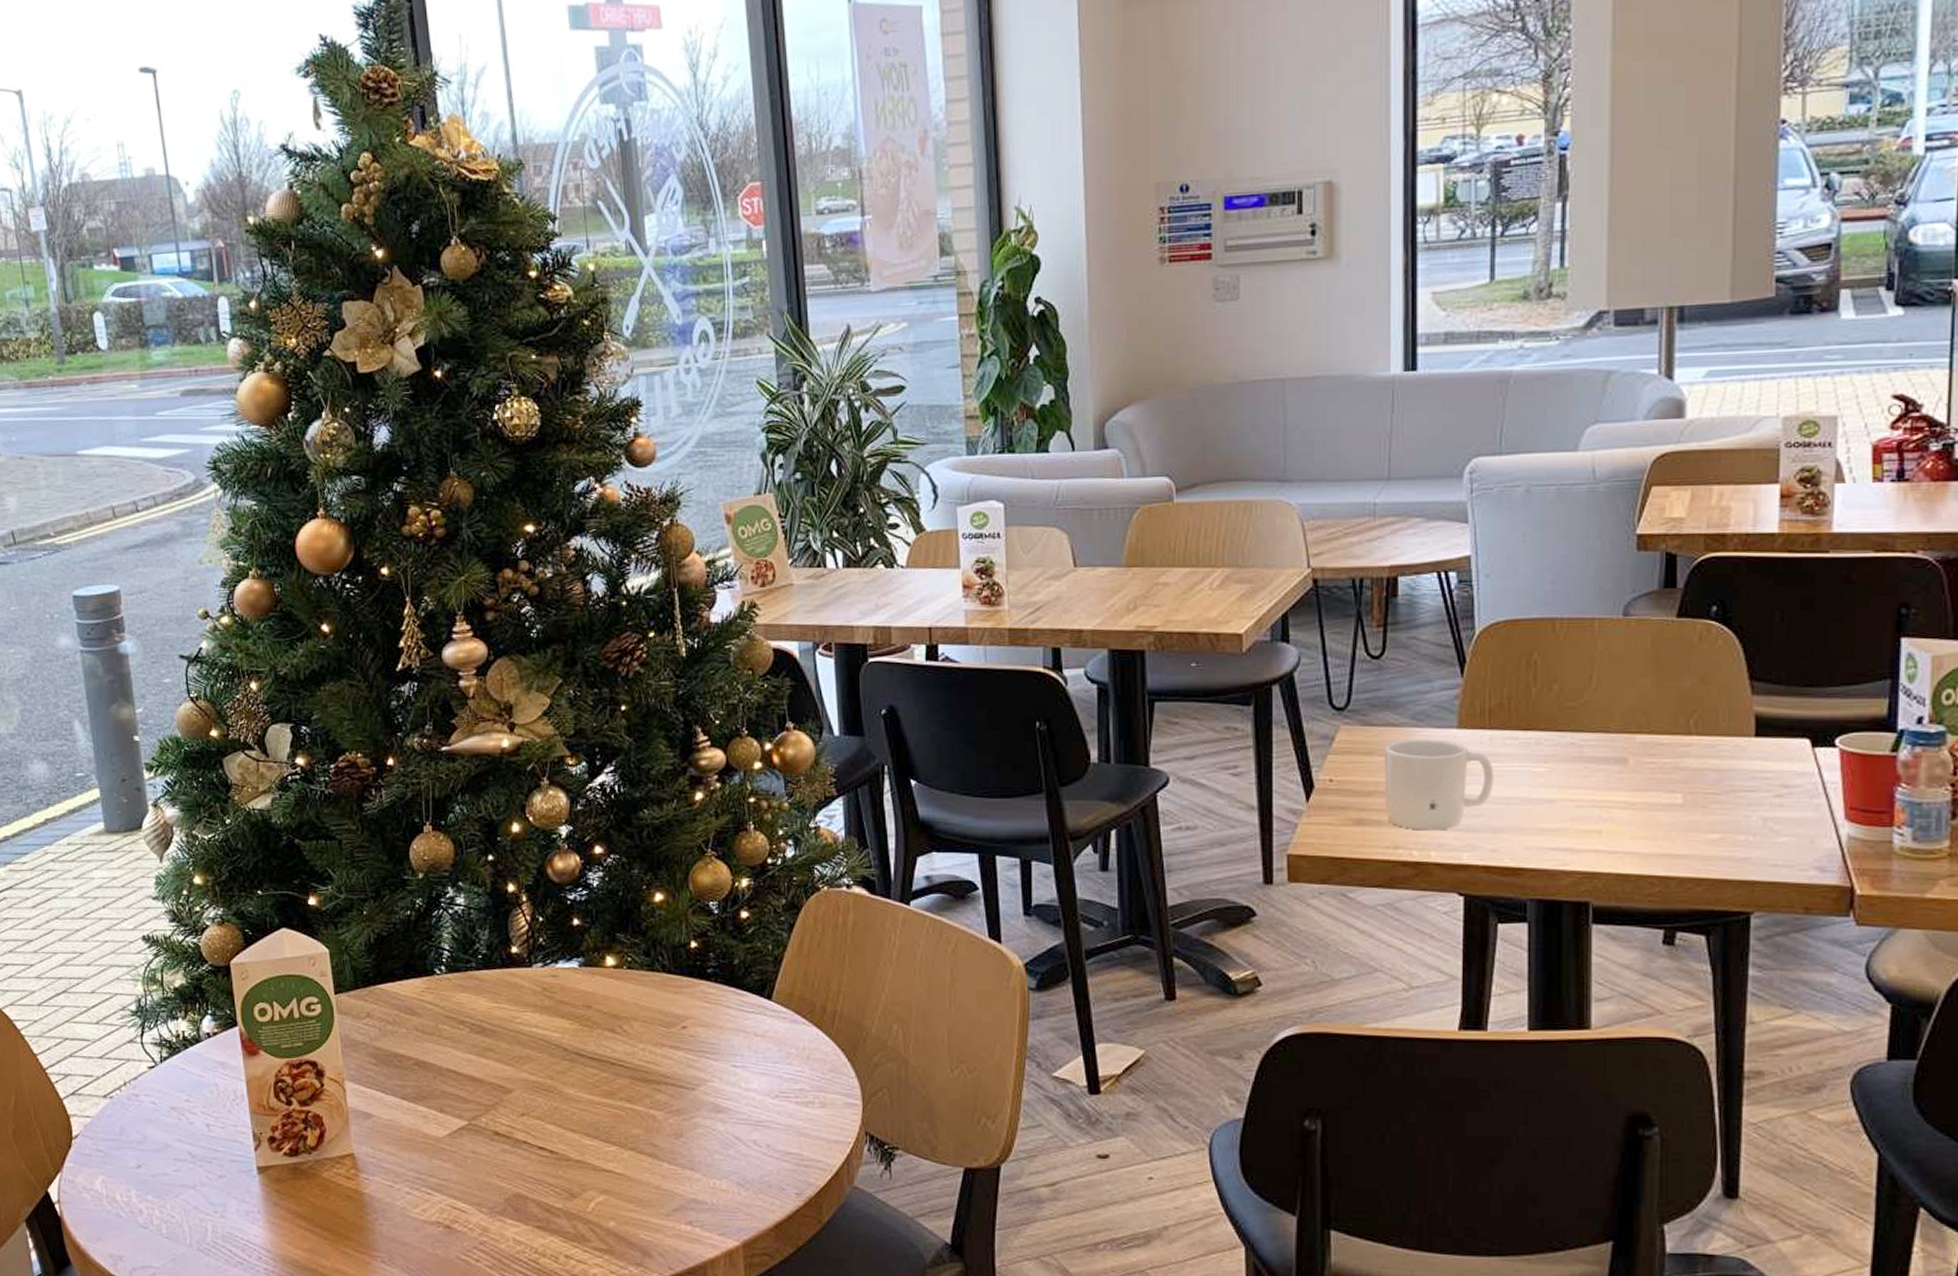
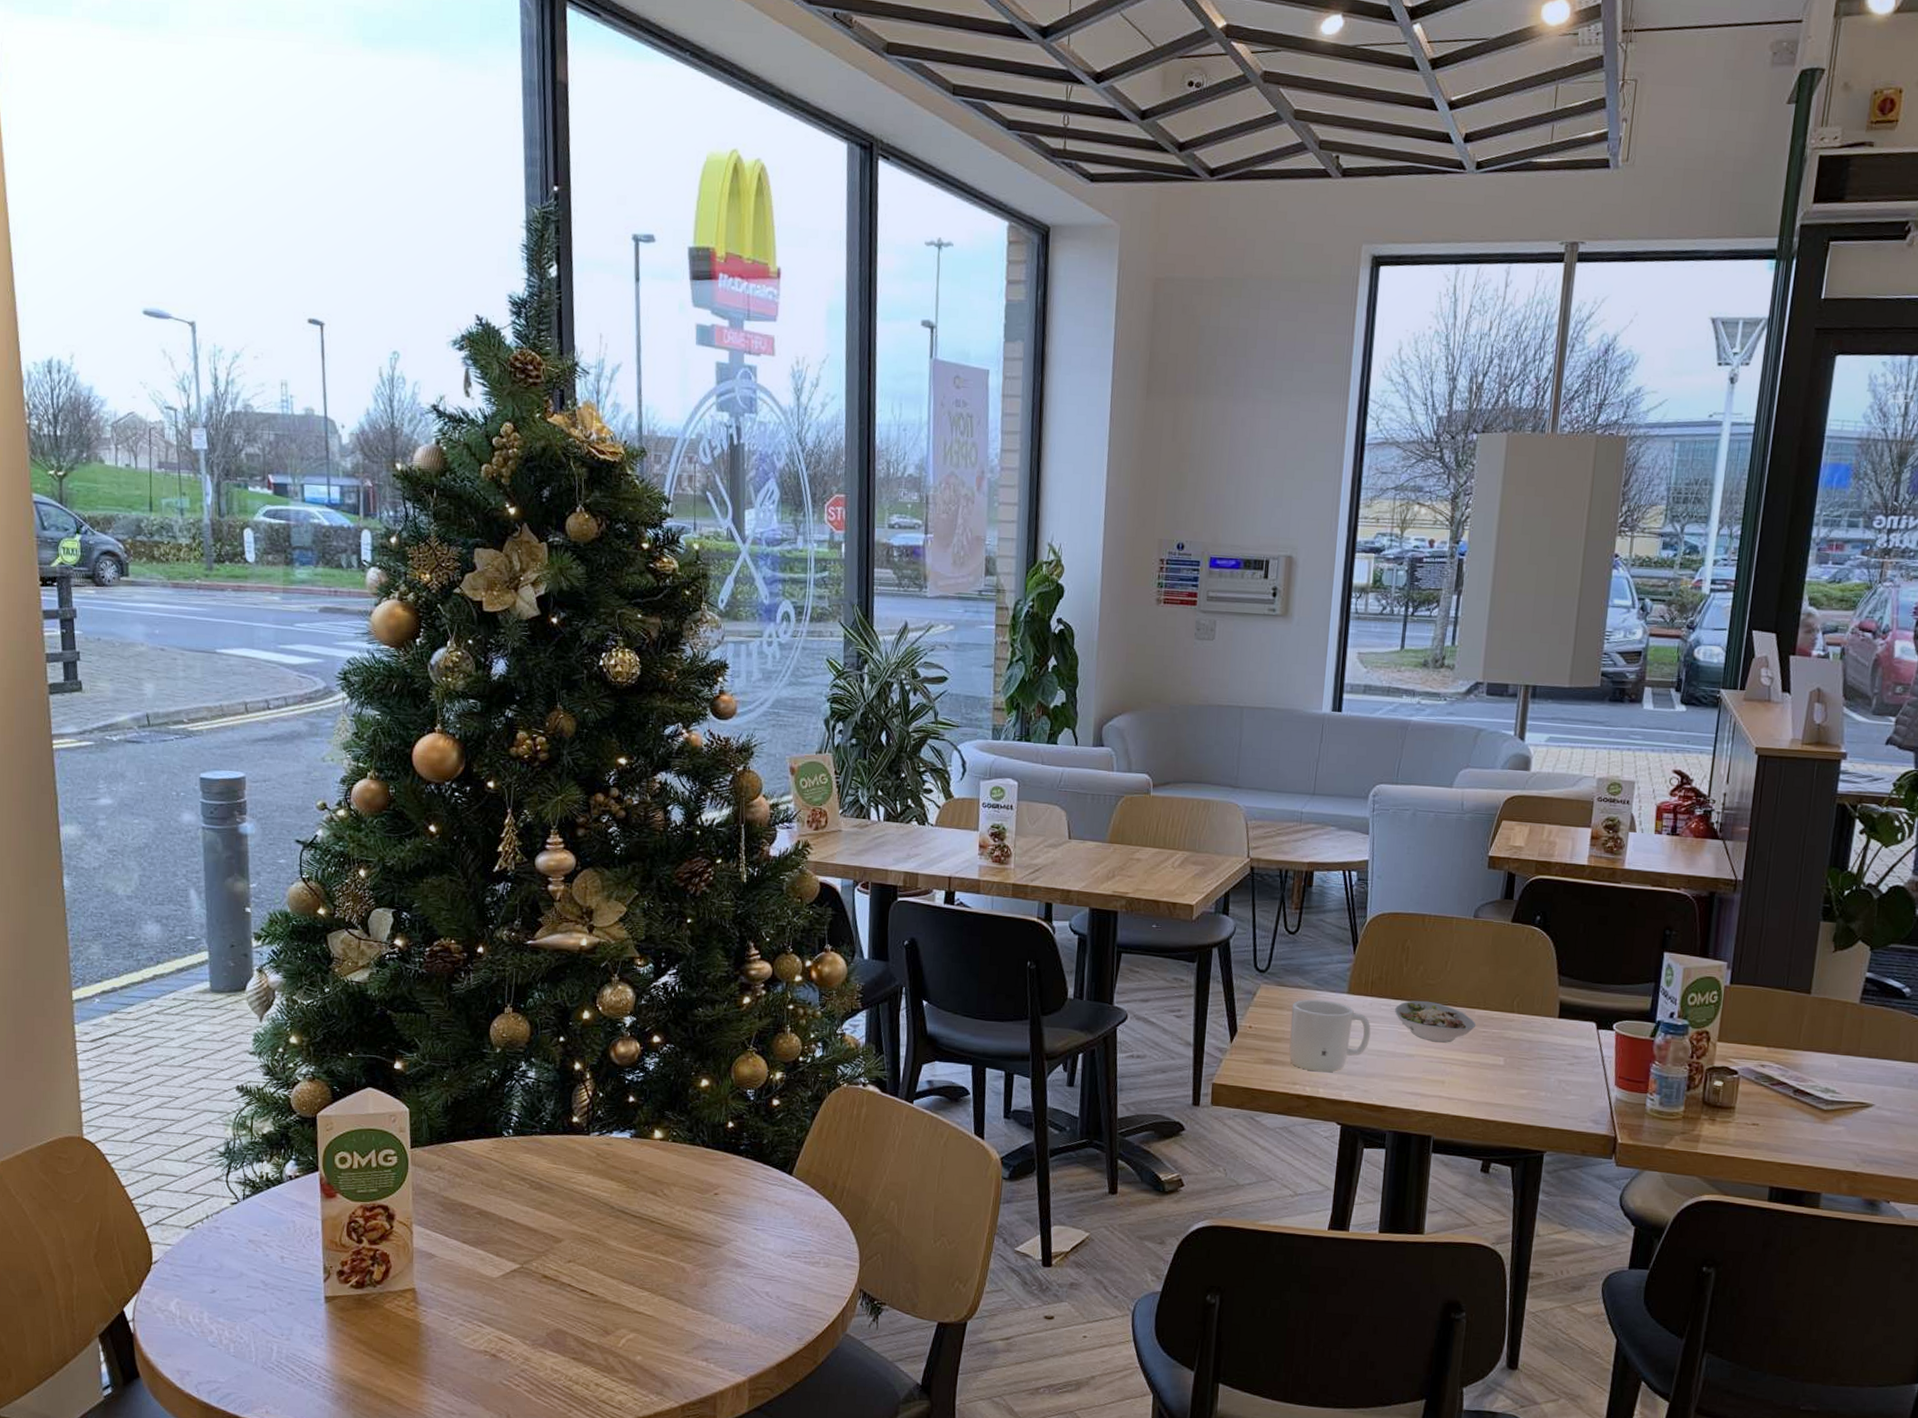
salad: none [1523,730,1640,781] -> present [1394,1001,1477,1043]

